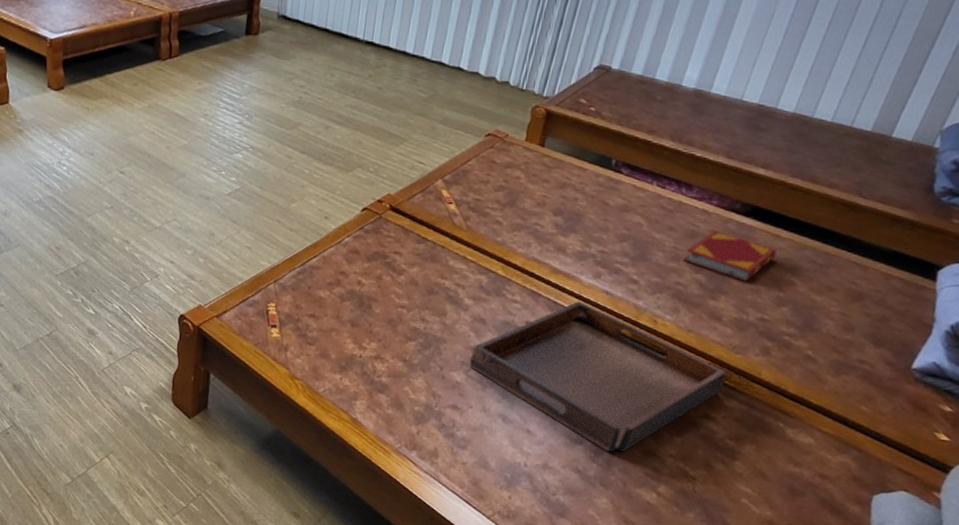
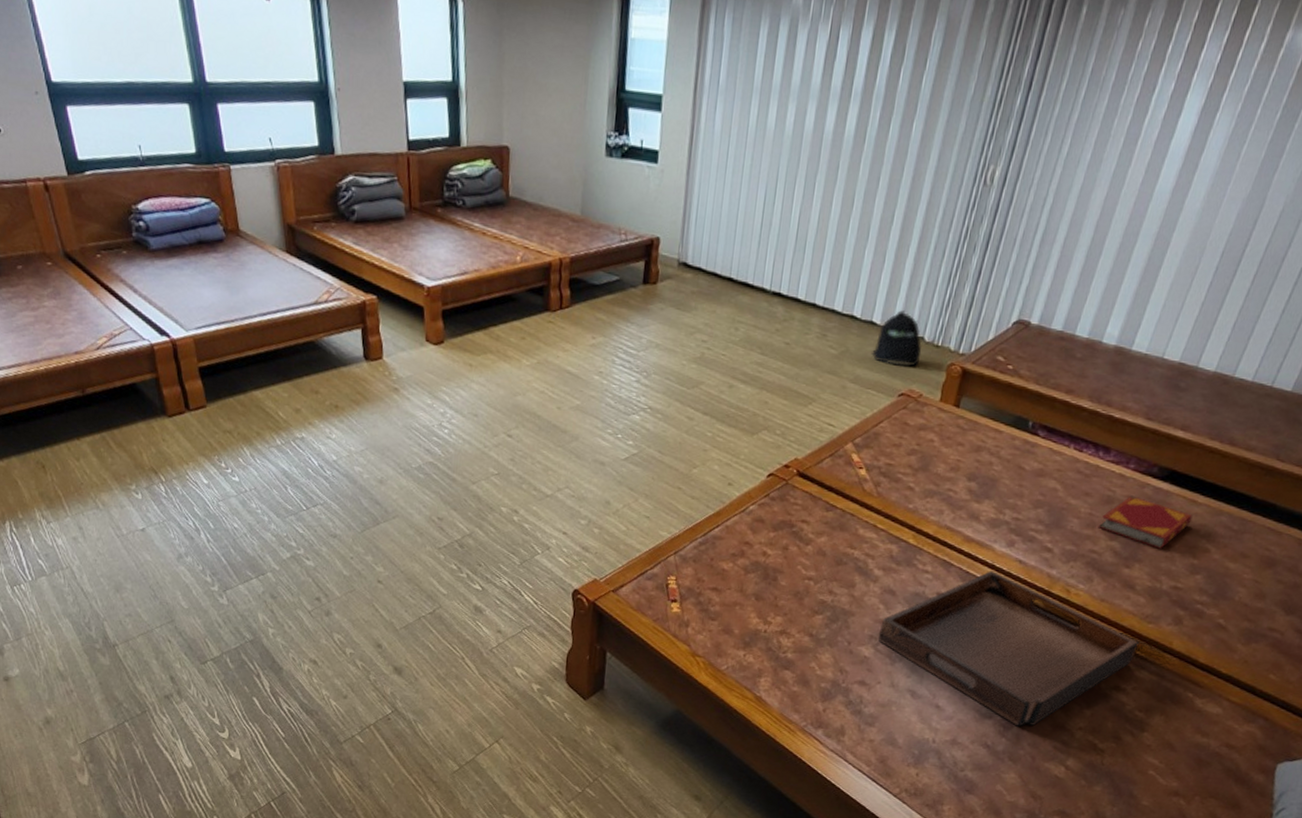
backpack: none [459,57,507,109] -> present [871,310,922,366]

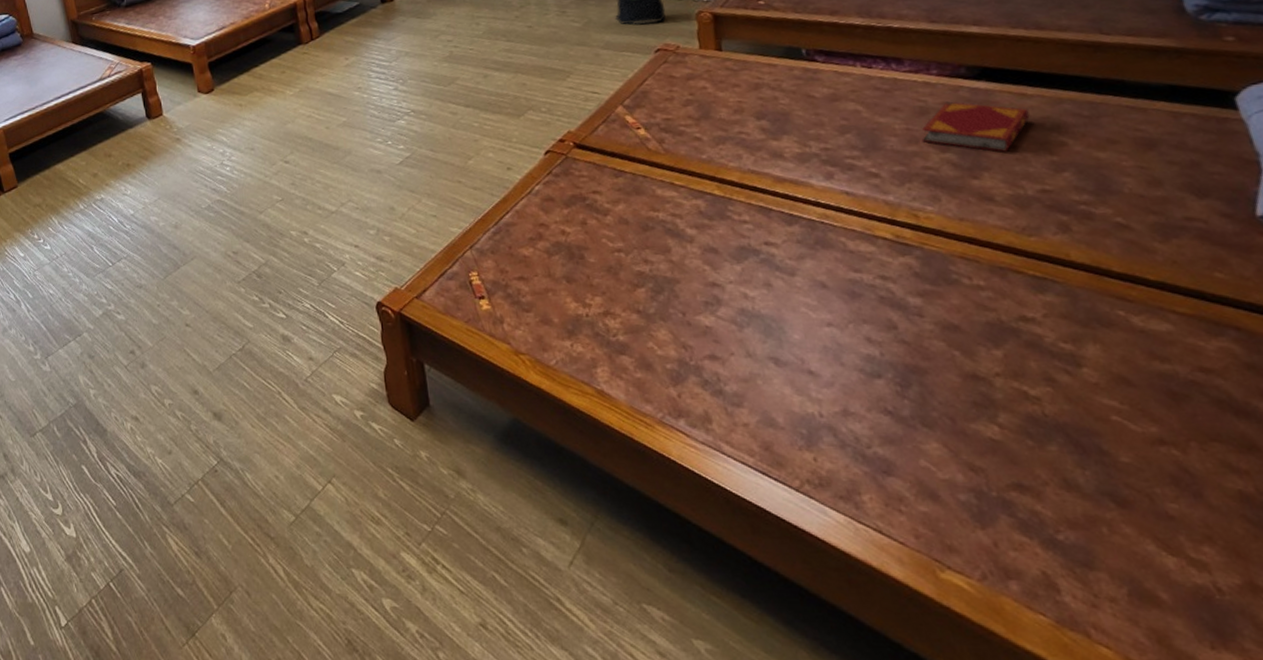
serving tray: present [877,571,1140,727] -> none [712,208,1029,383]

